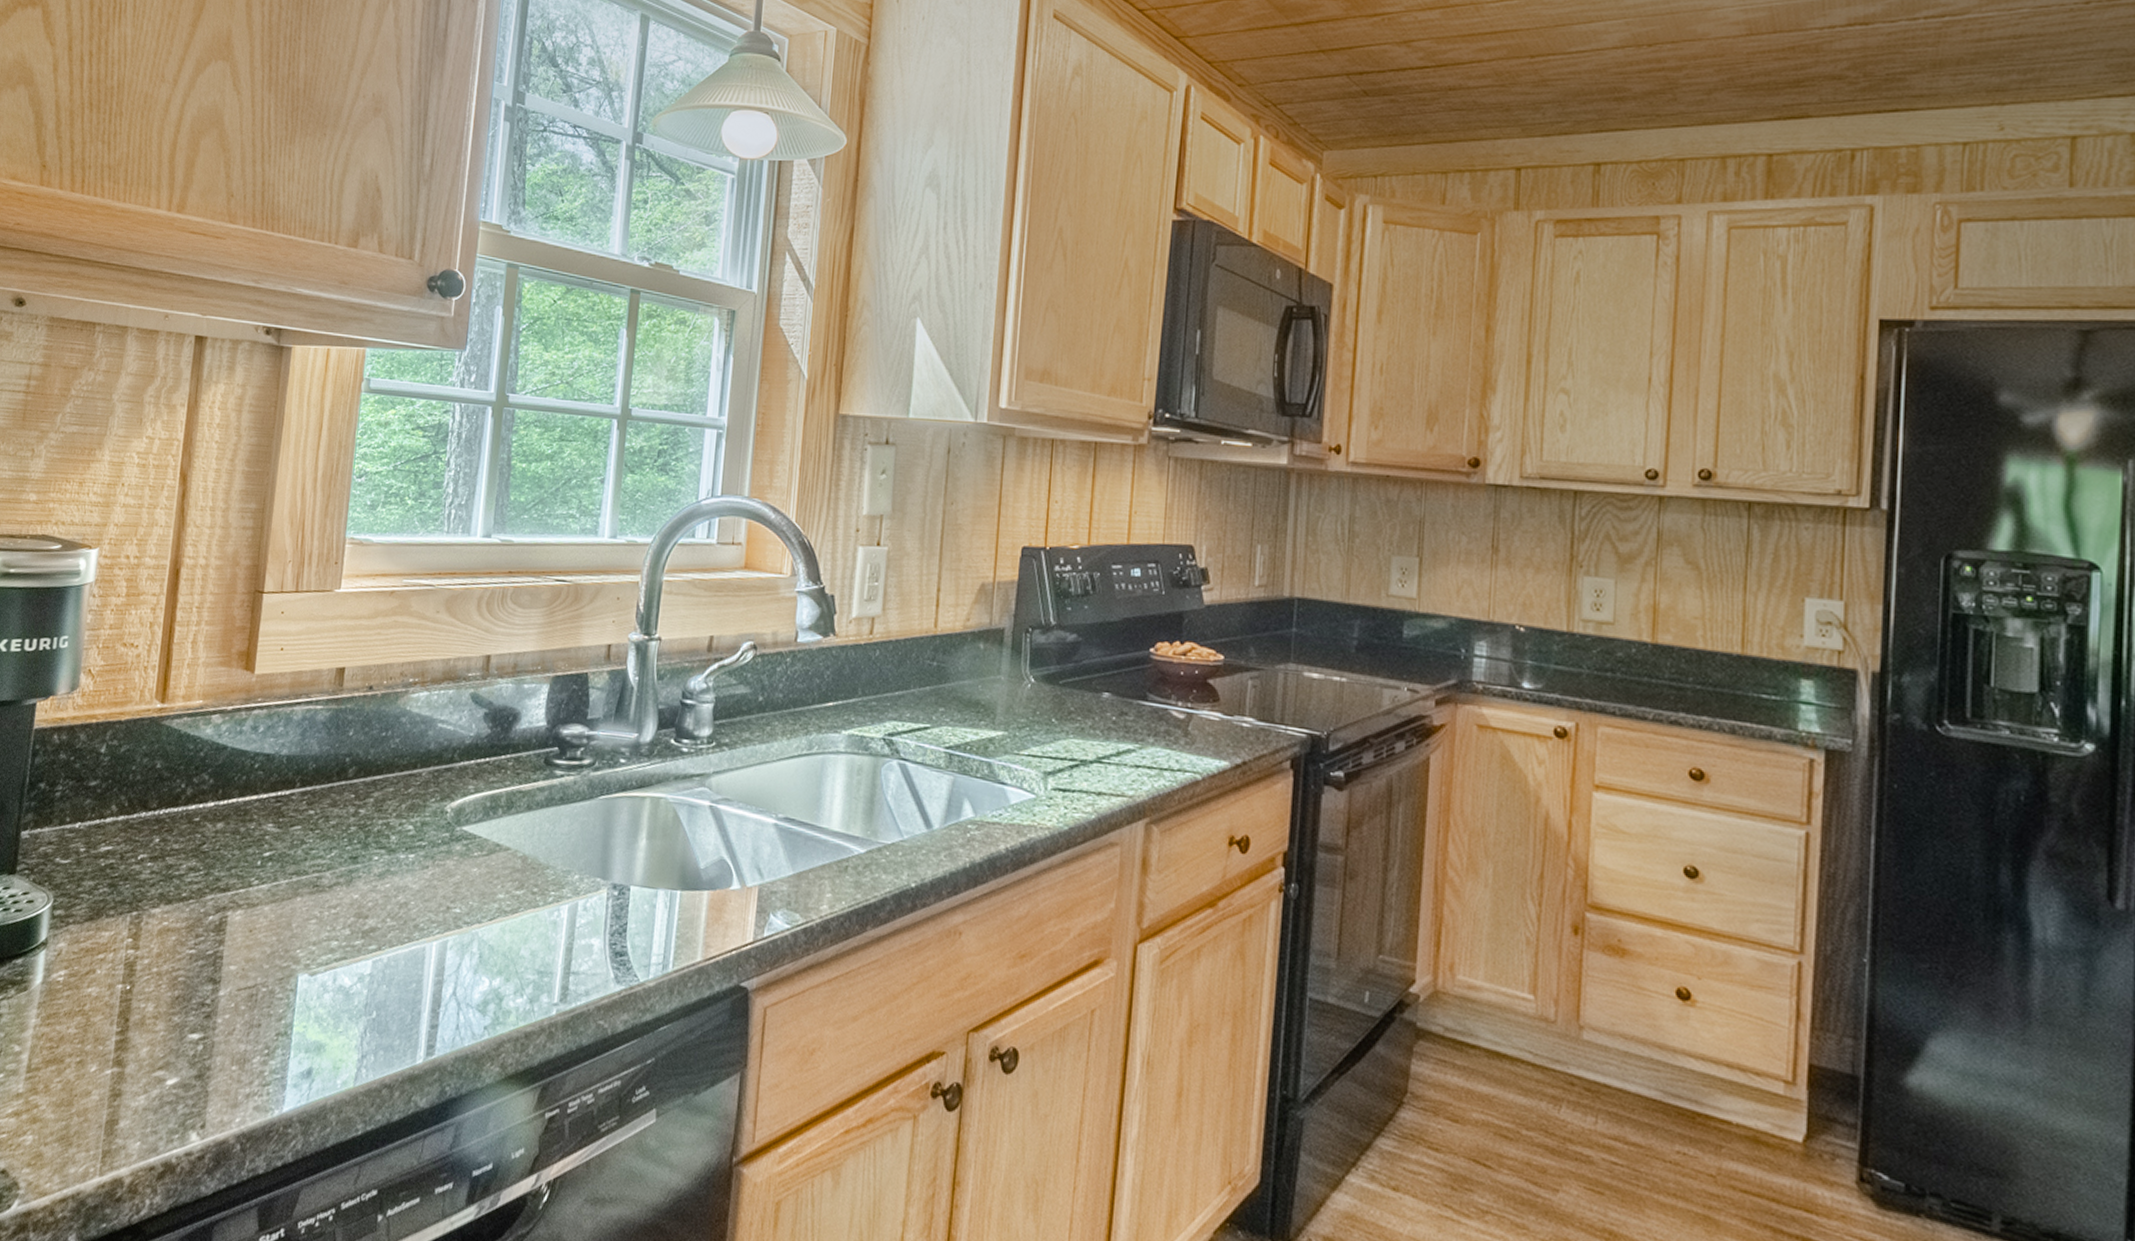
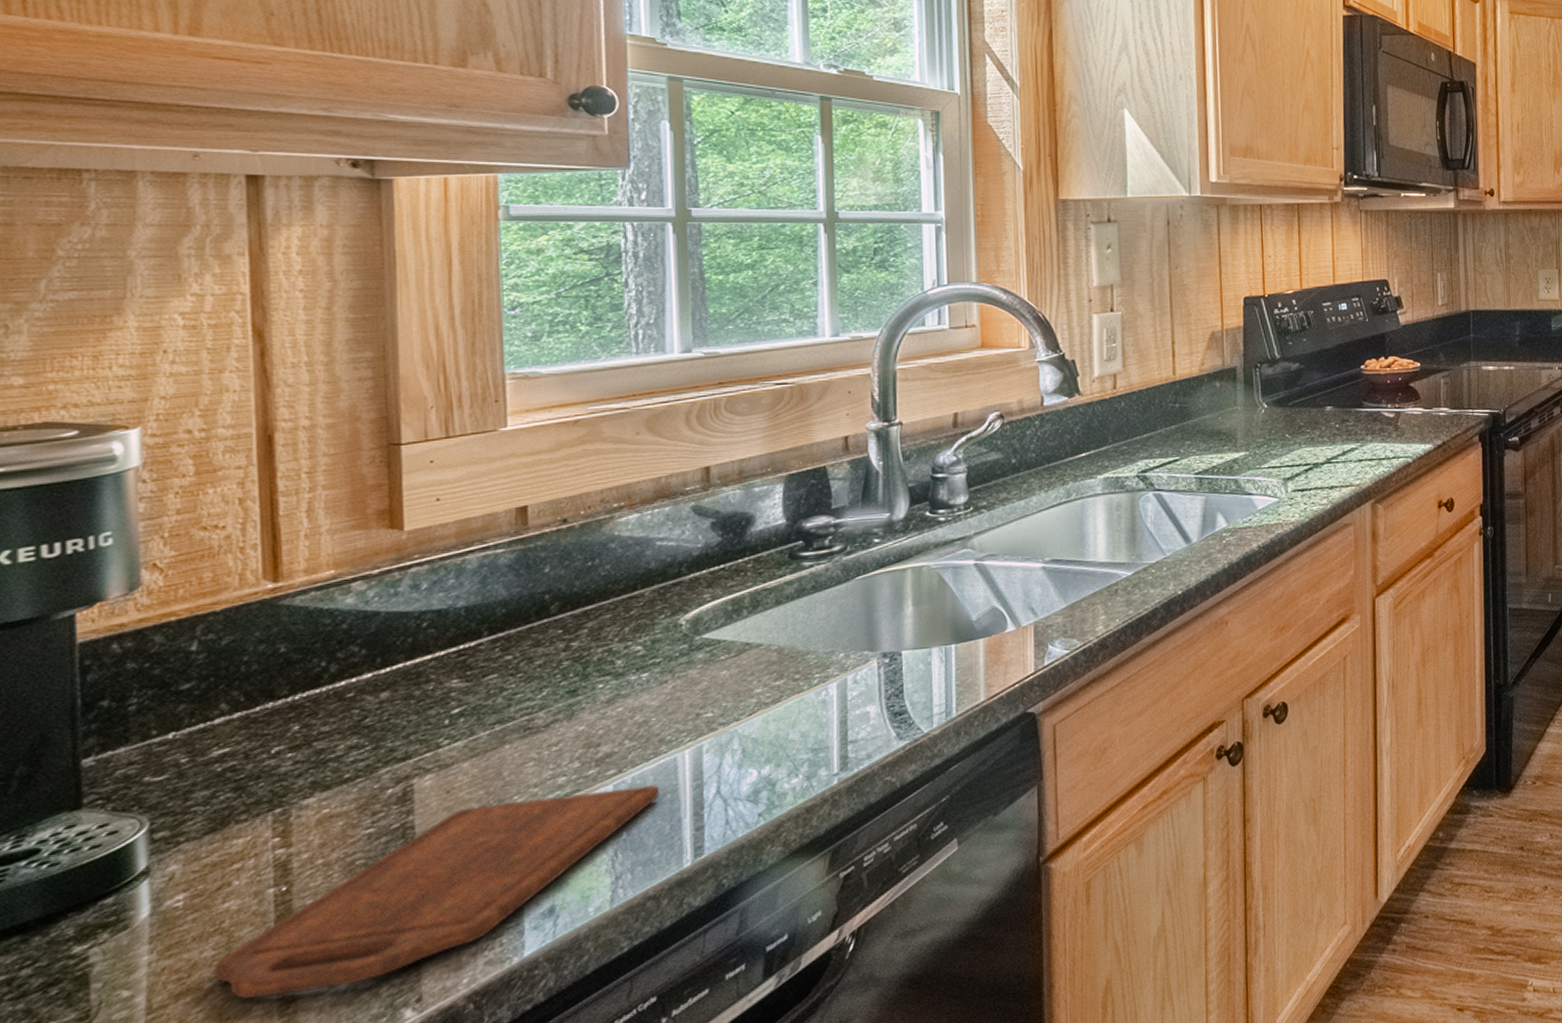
cutting board: none [72,950,408,1095] -> present [214,784,659,1000]

